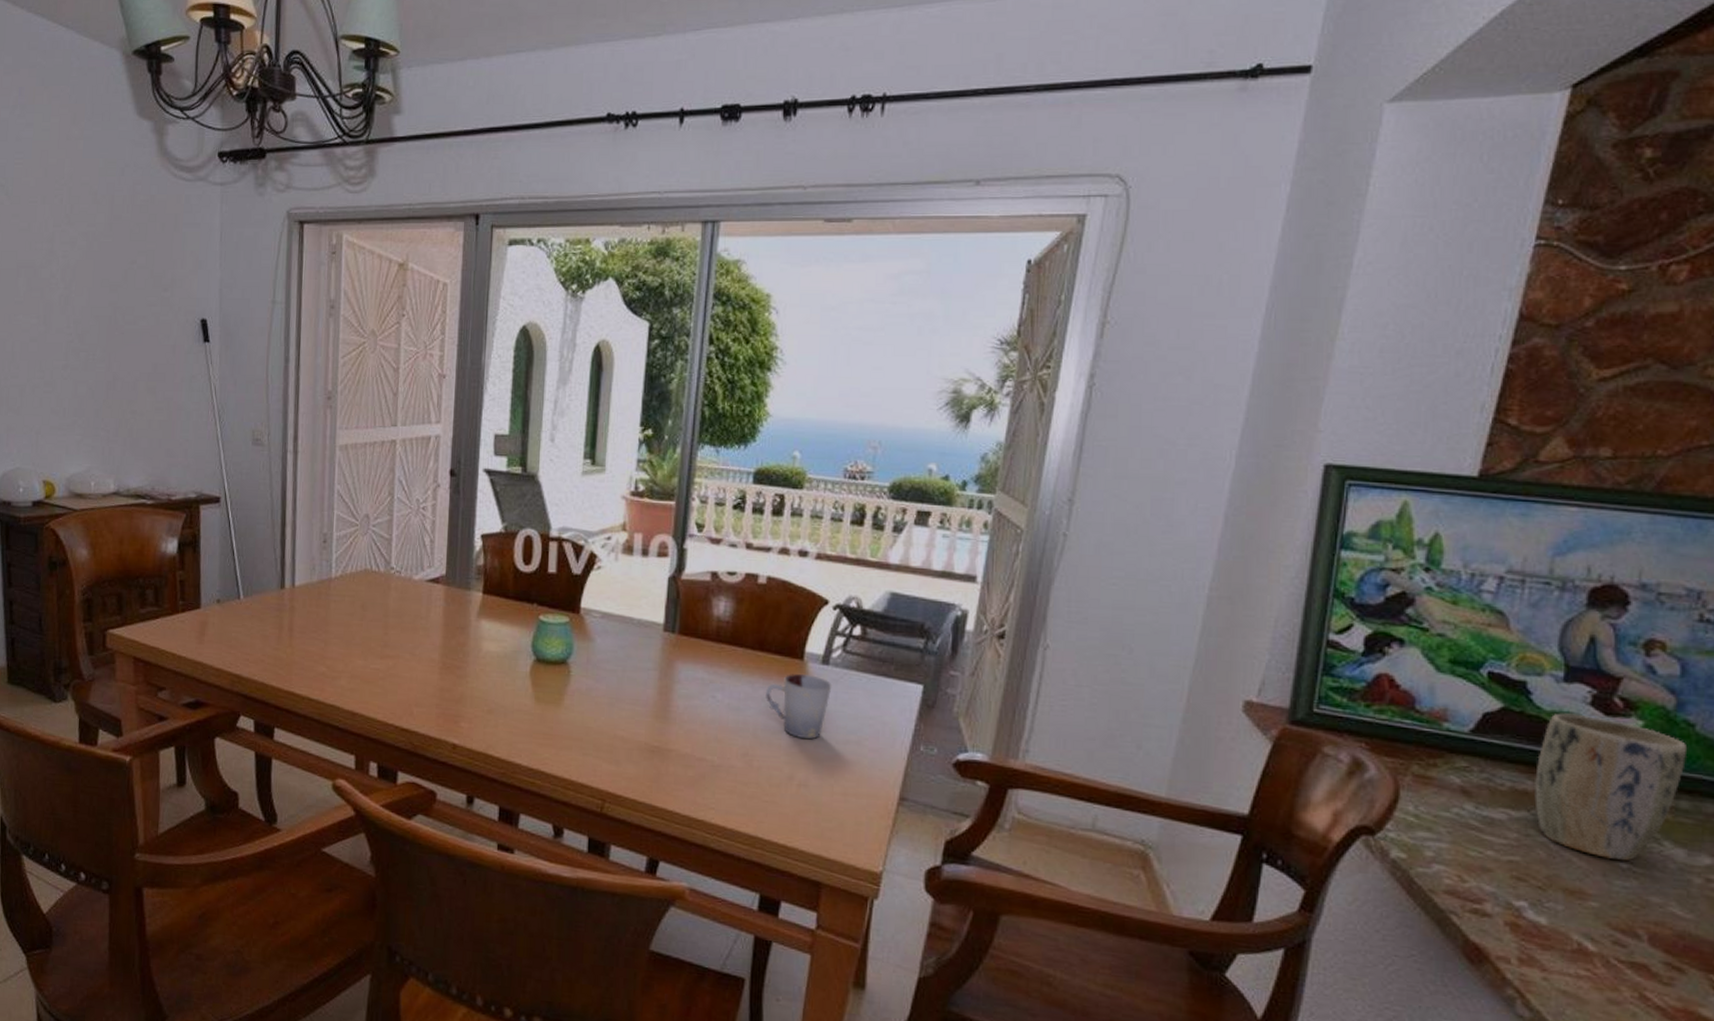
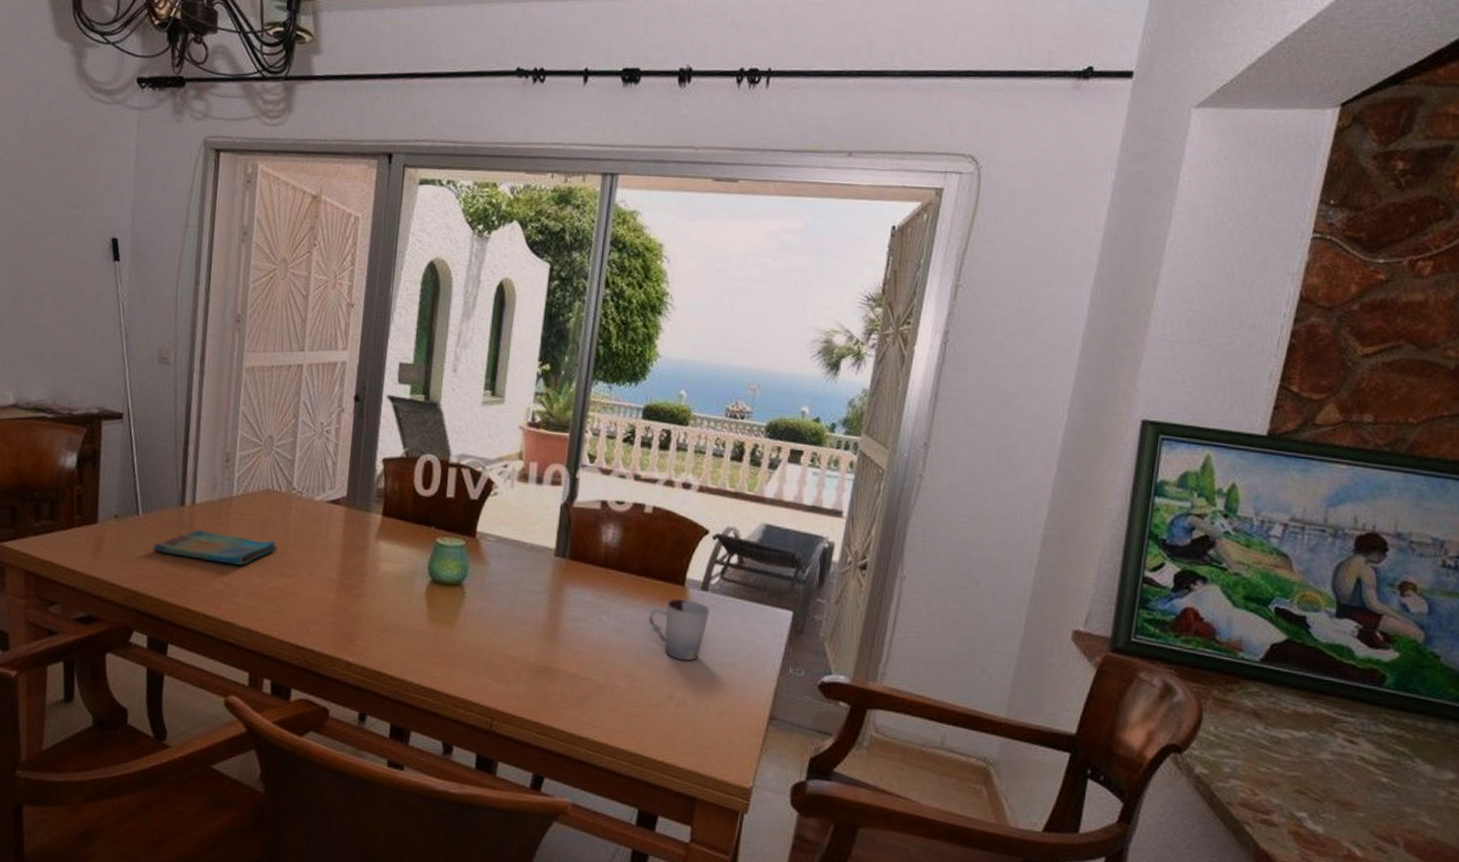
dish towel: none [255,613,378,648] -> present [153,530,277,565]
plant pot: present [1533,713,1688,862] -> none [1312,645,1434,777]

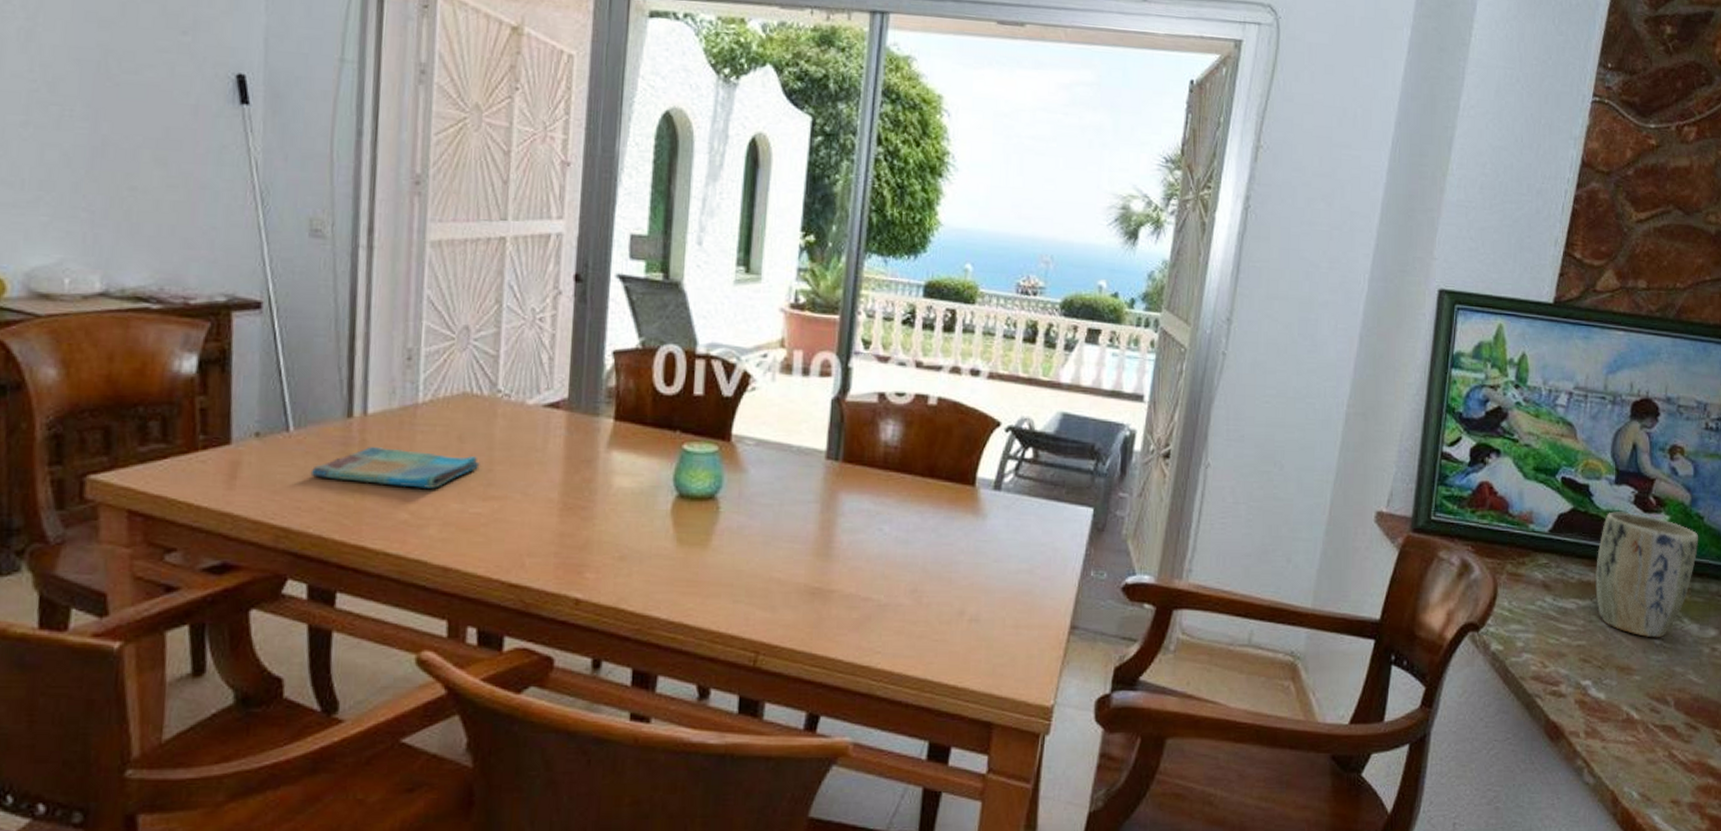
cup: present [649,599,711,662] -> none [936,501,1004,571]
plant pot: none [1312,645,1434,777] -> present [1594,511,1699,638]

